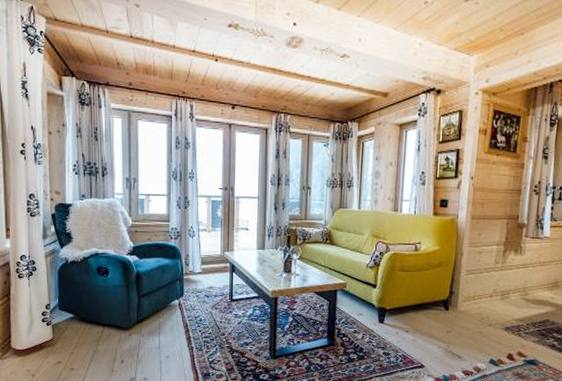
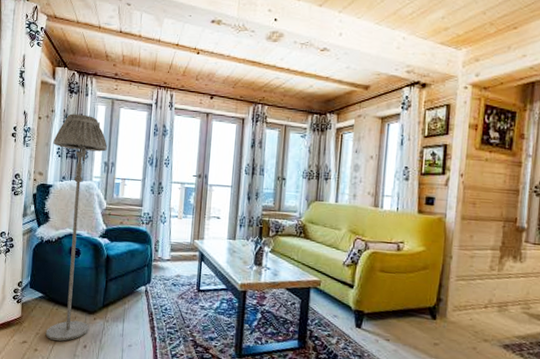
floor lamp: none [68,127,128,359] -> present [45,113,108,341]

